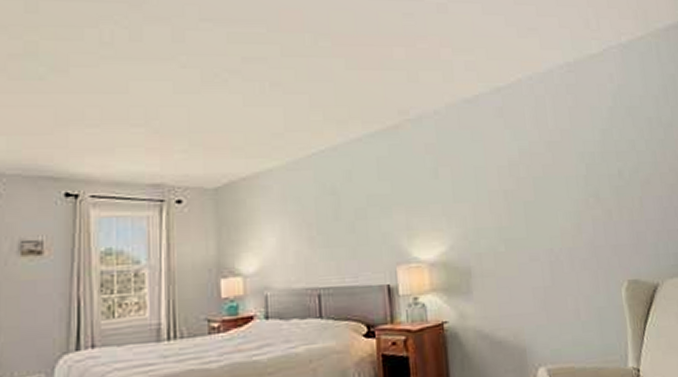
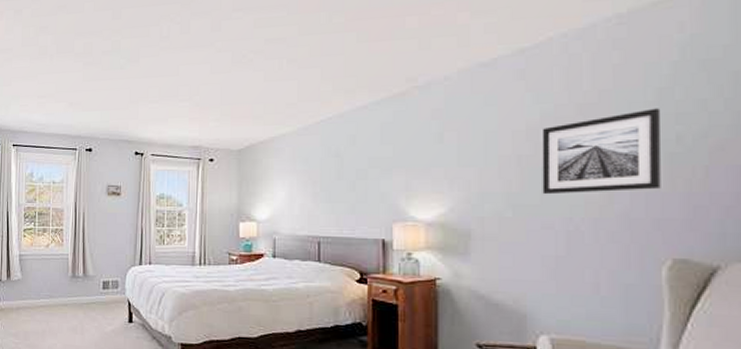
wall art: none [521,147,613,228] -> present [542,108,662,195]

